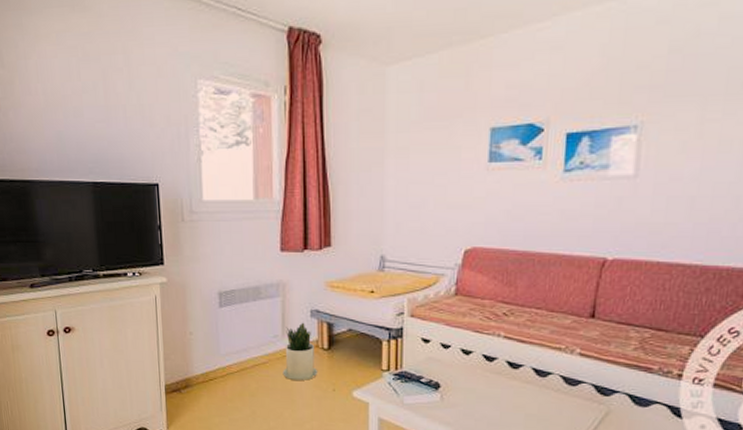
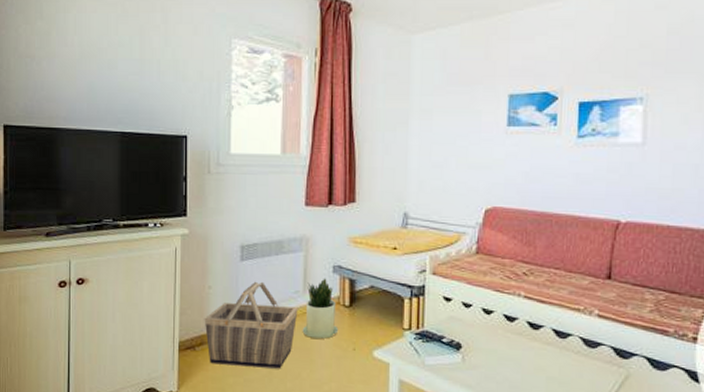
basket: none [187,326,278,409] -> present [204,281,298,369]

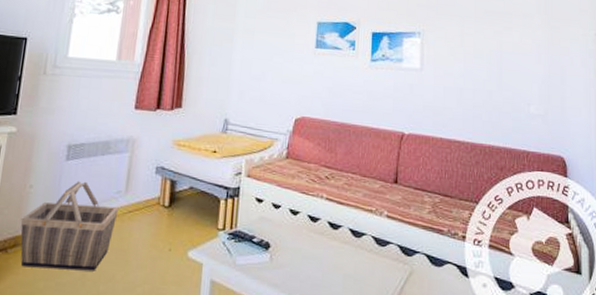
planter: present [302,278,339,340] -> none [120,178,157,240]

